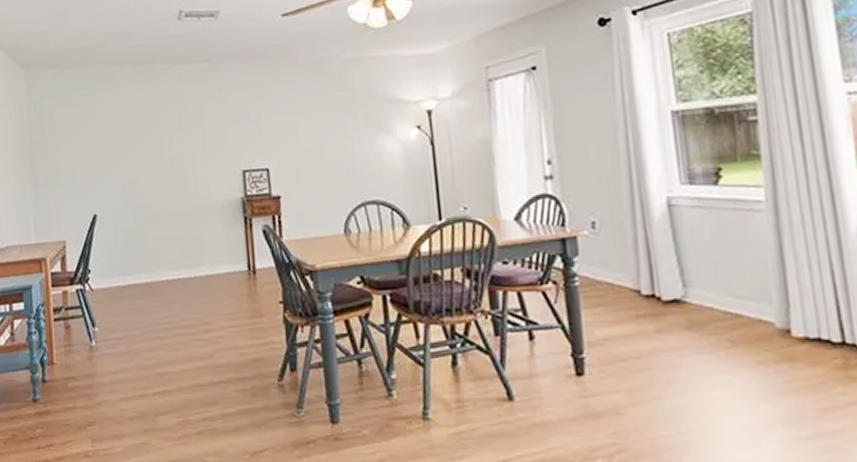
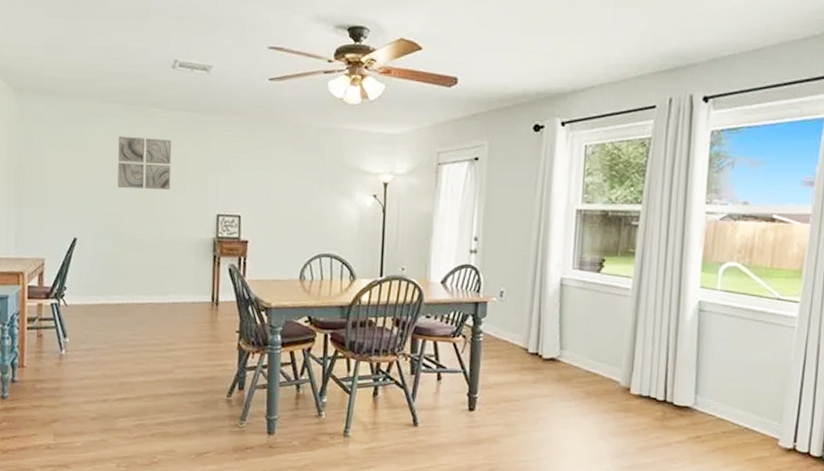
wall art: none [130,95,190,154] -> present [118,136,172,190]

